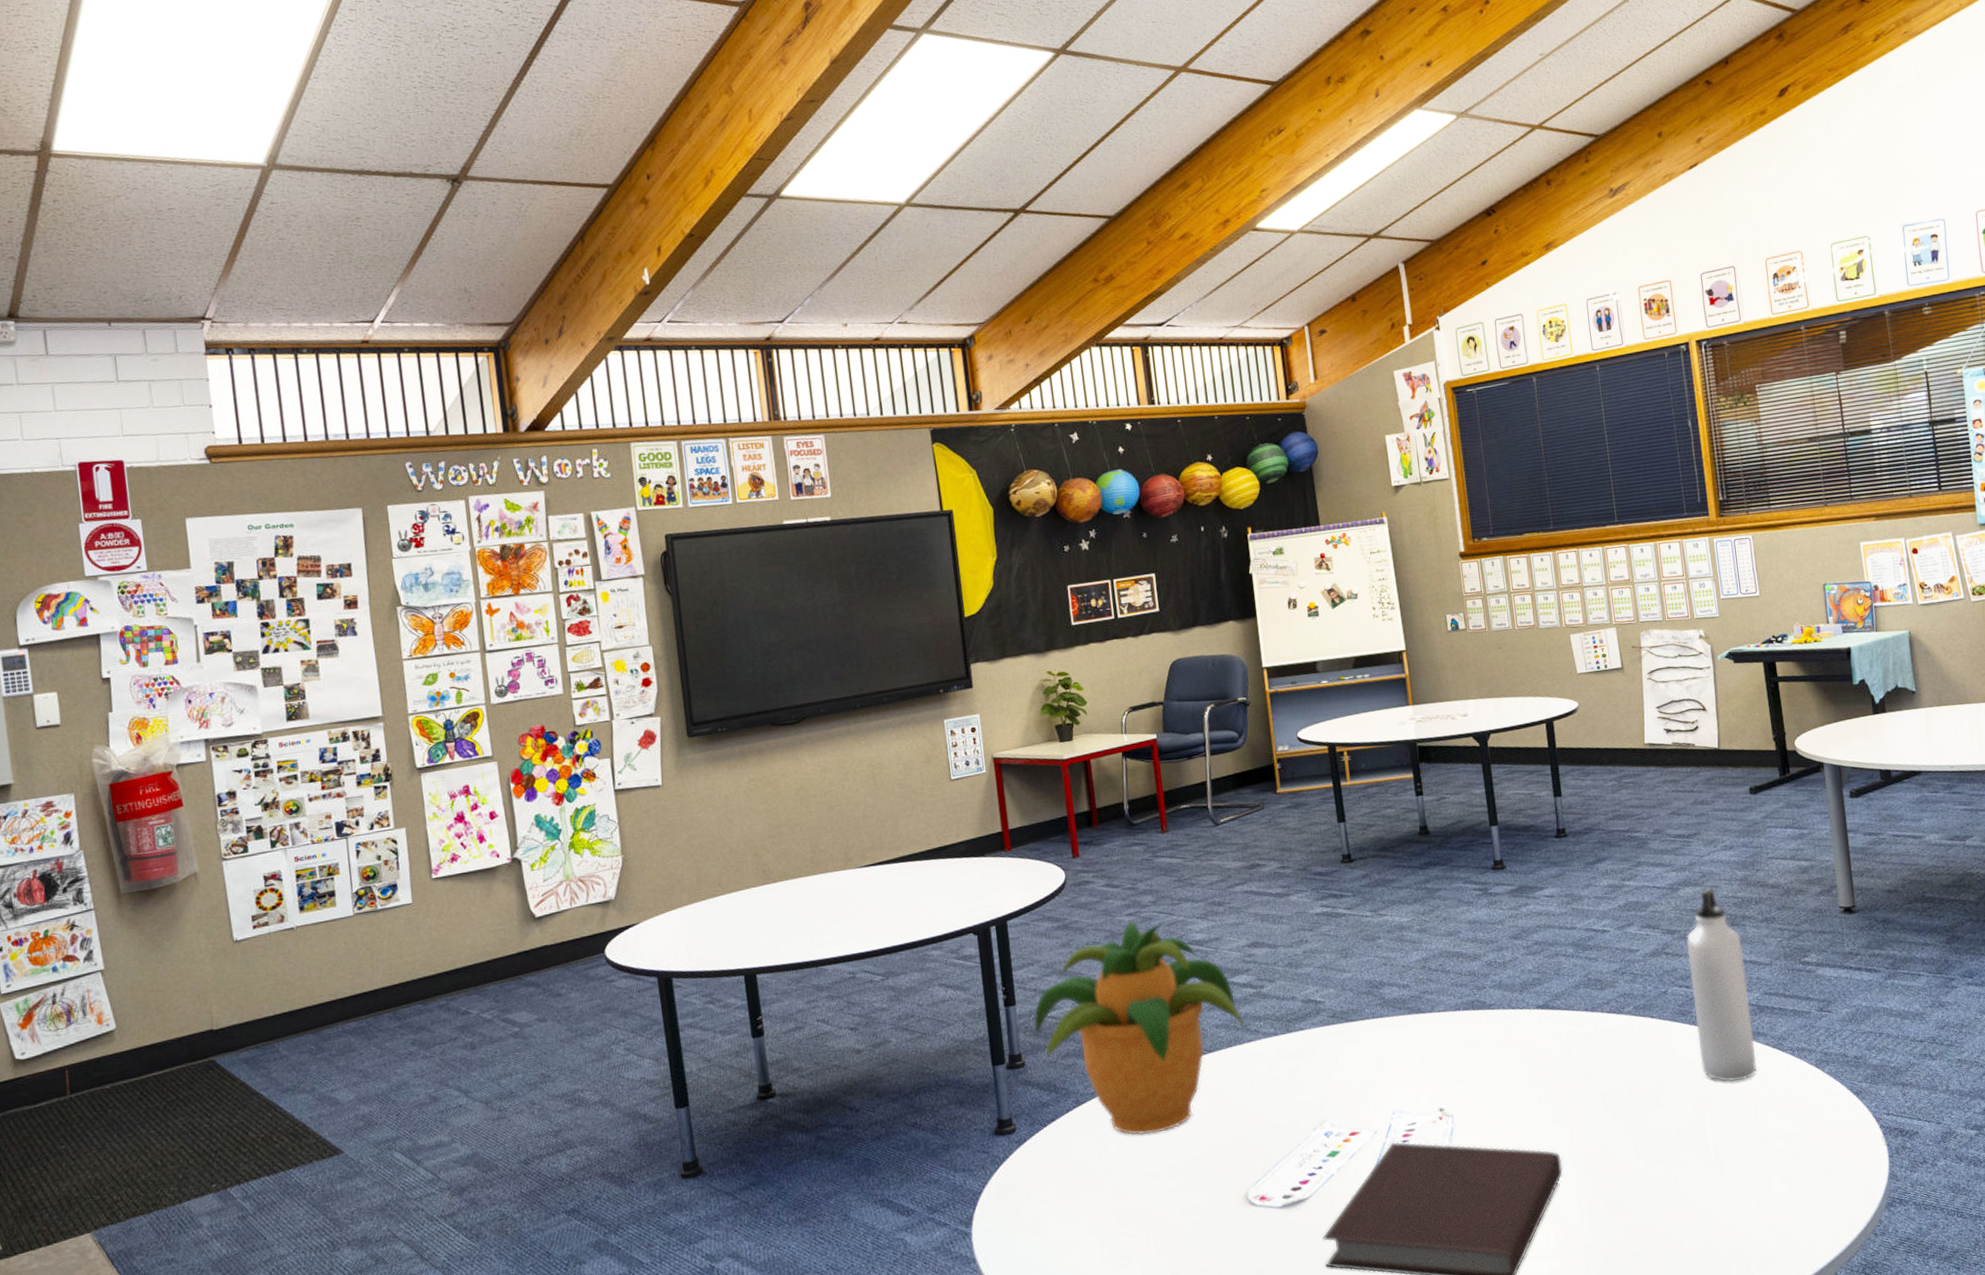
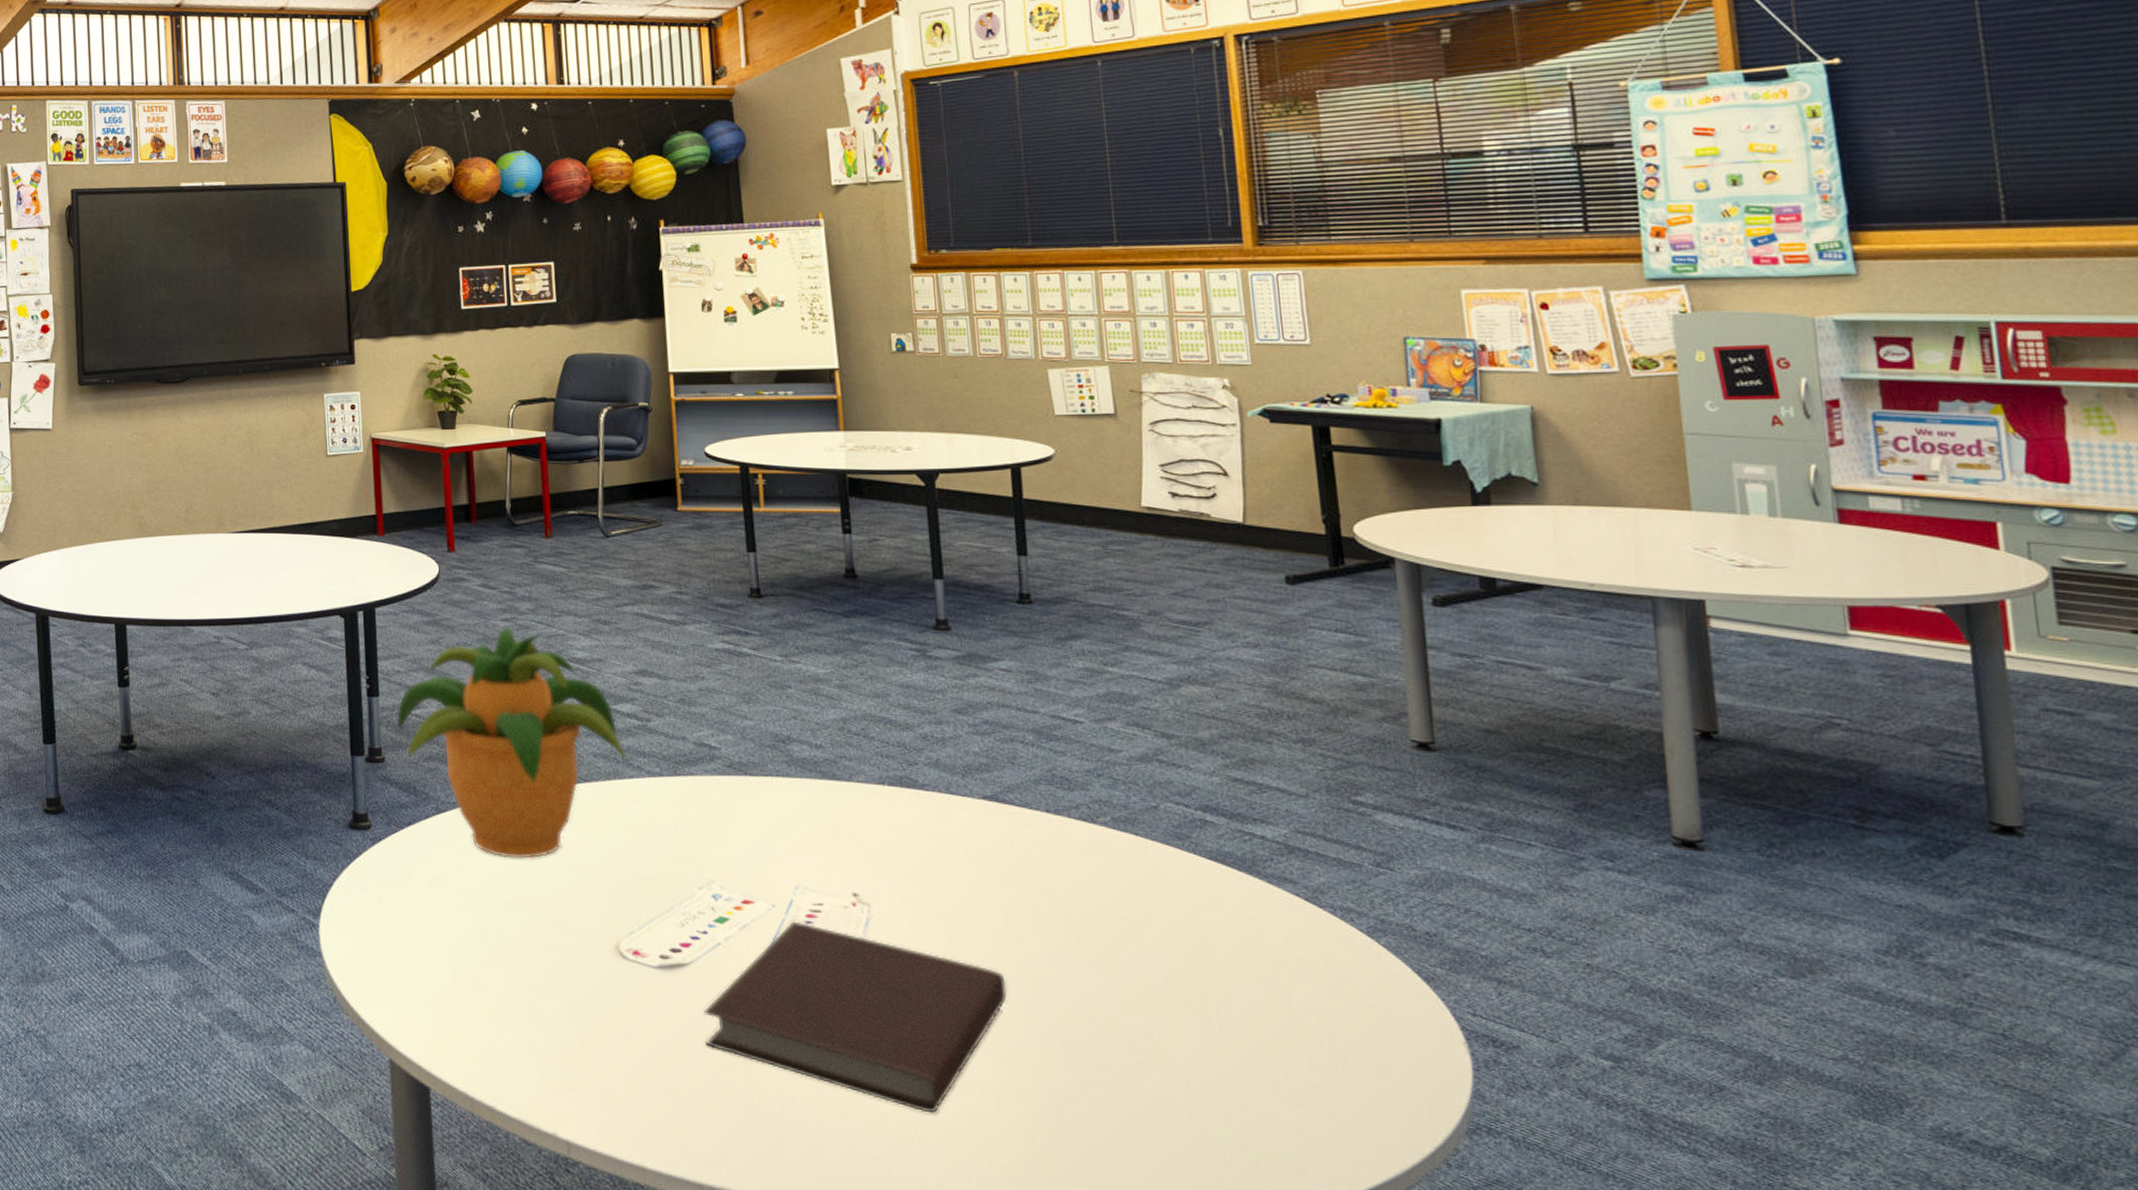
water bottle: present [1686,886,1757,1082] -> none [1187,688,1281,932]

